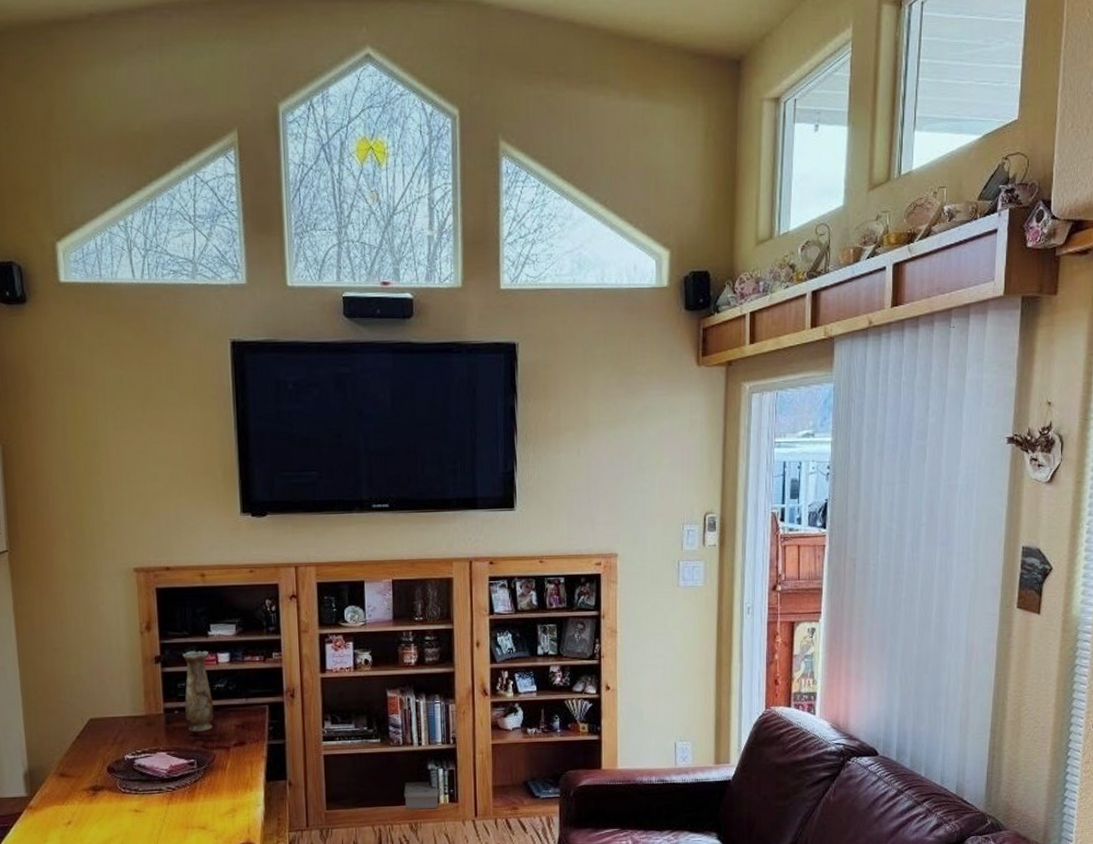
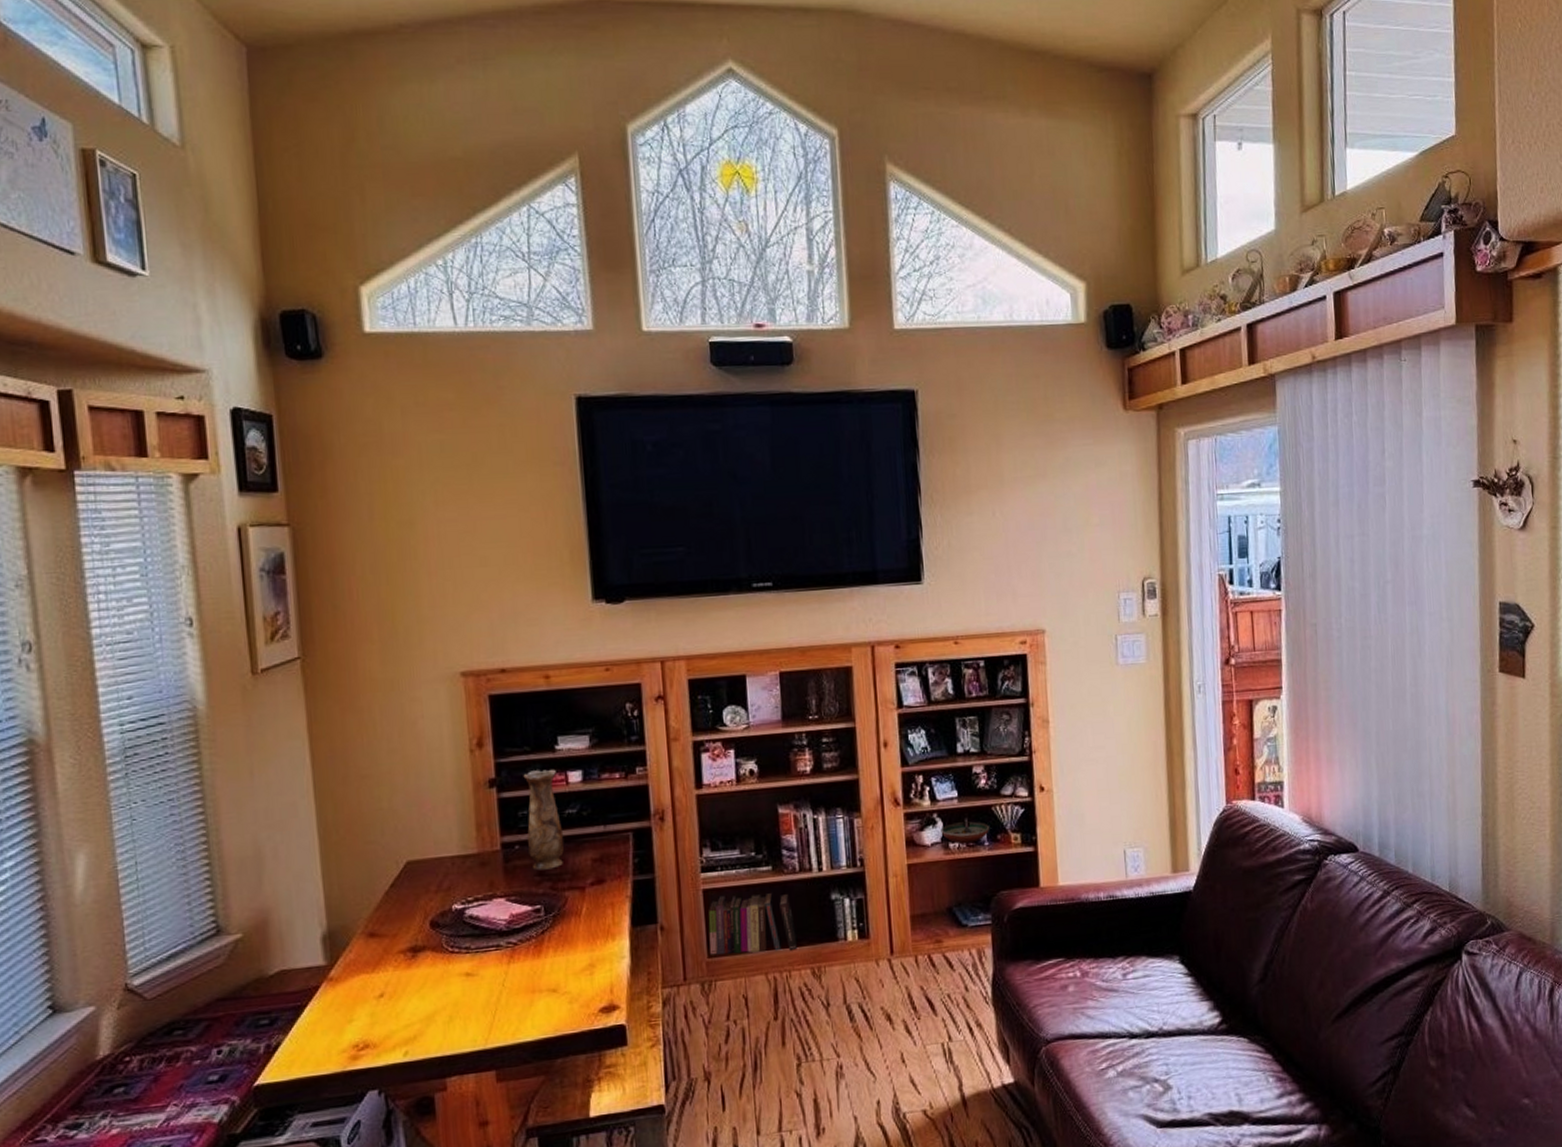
books: none [327,760,400,809] -> present [708,893,798,955]
decorative box: present [404,781,439,810] -> none [803,915,846,951]
decorative bowl: none [521,712,563,730] -> present [941,821,990,845]

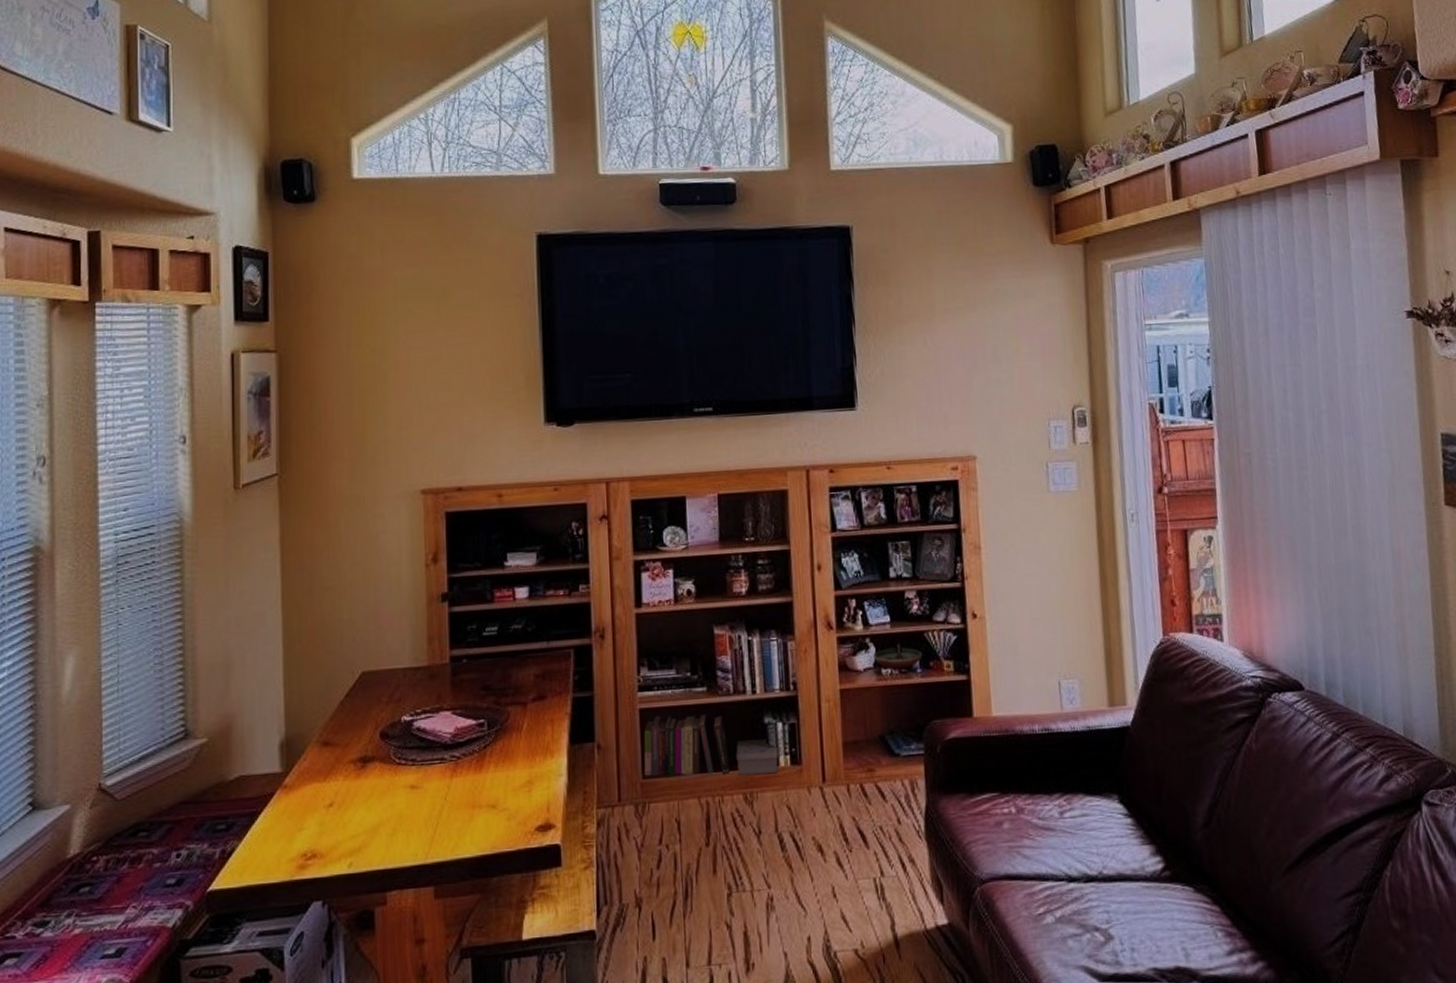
vase: present [523,769,565,871] -> none [473,585,509,685]
decorative box: none [803,915,846,951] -> present [736,739,778,775]

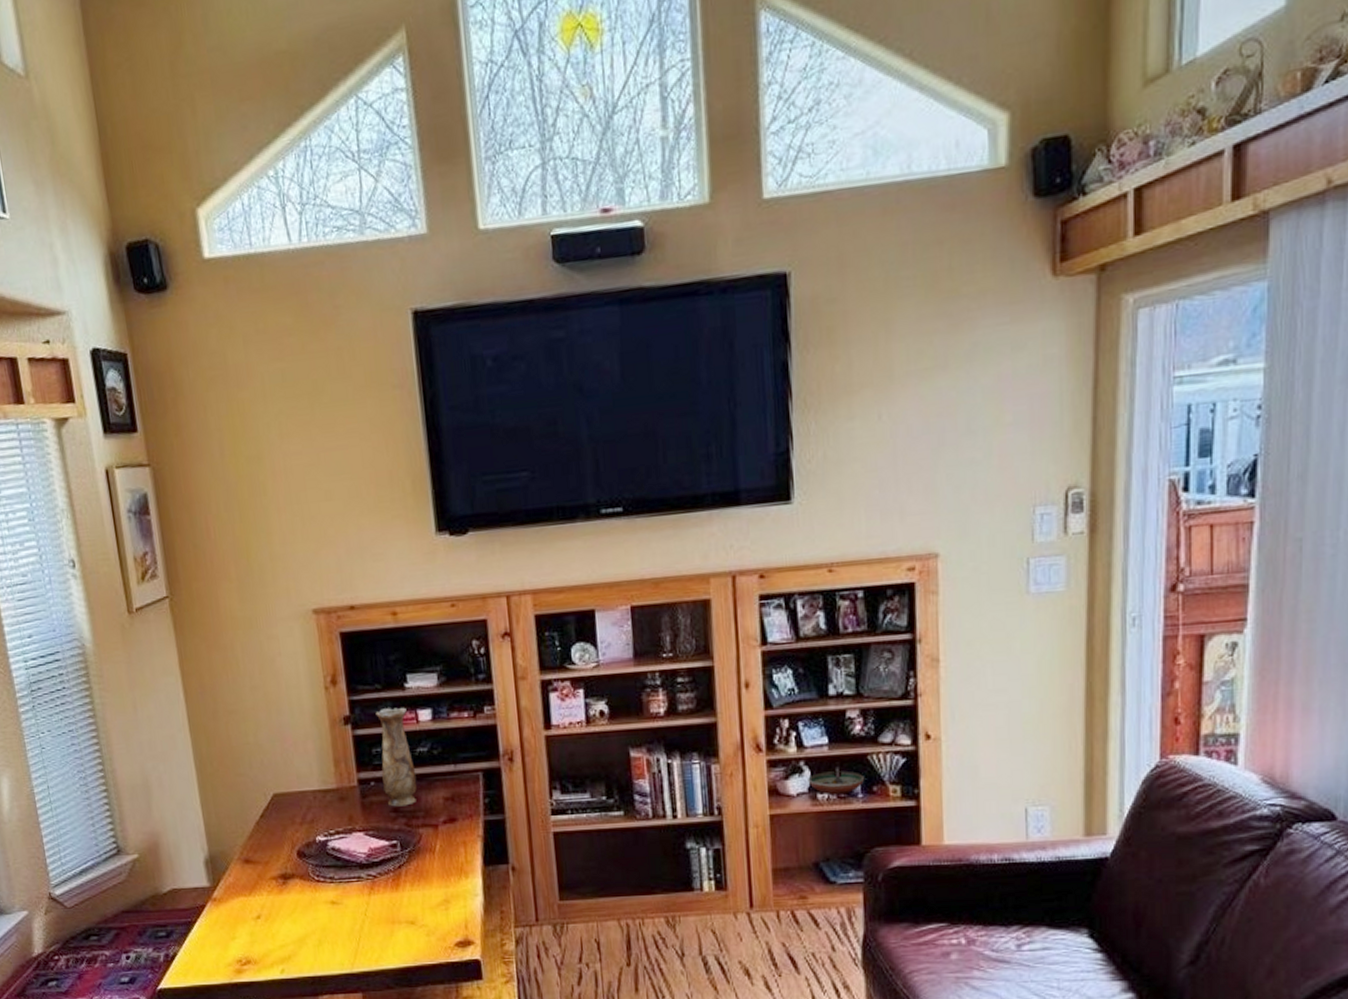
vase: none [473,585,509,685] -> present [375,707,418,807]
books: present [643,715,731,776] -> none [559,839,652,898]
decorative box: present [736,739,778,775] -> none [656,864,702,900]

